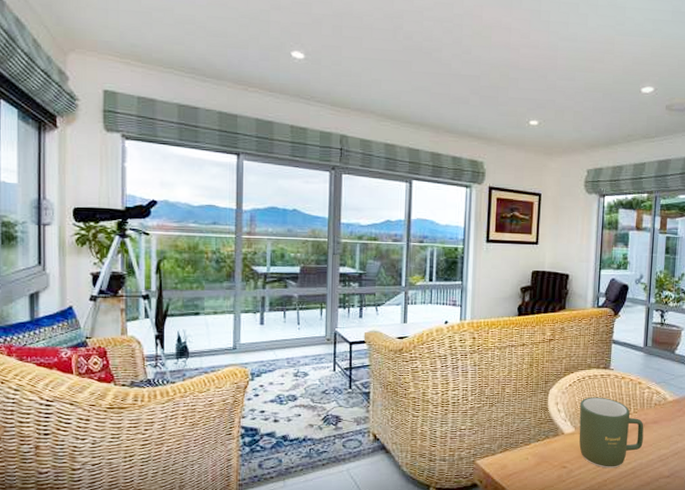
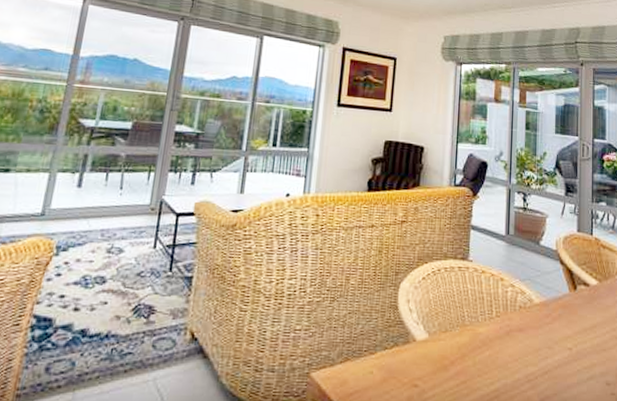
mug: present [579,397,644,468] -> none [433,294,508,390]

